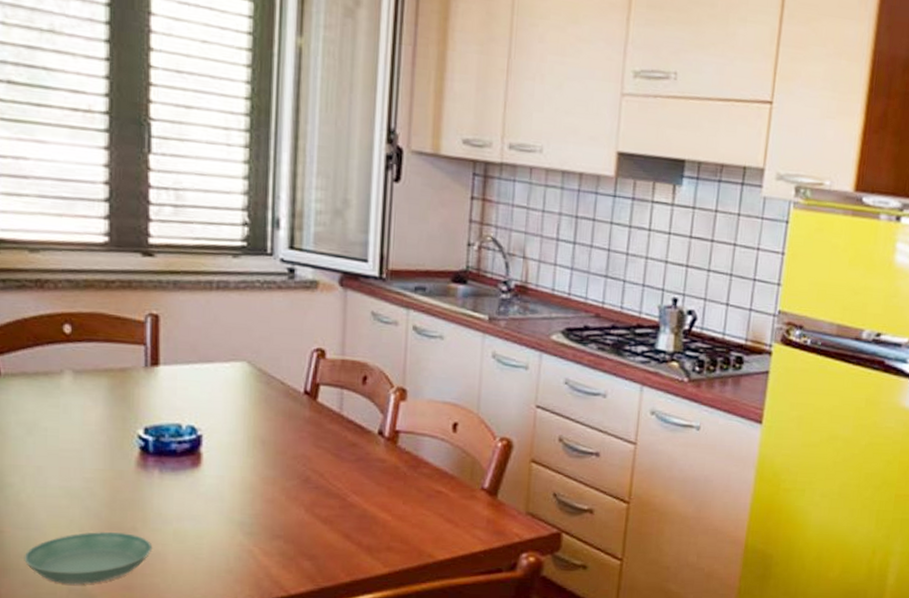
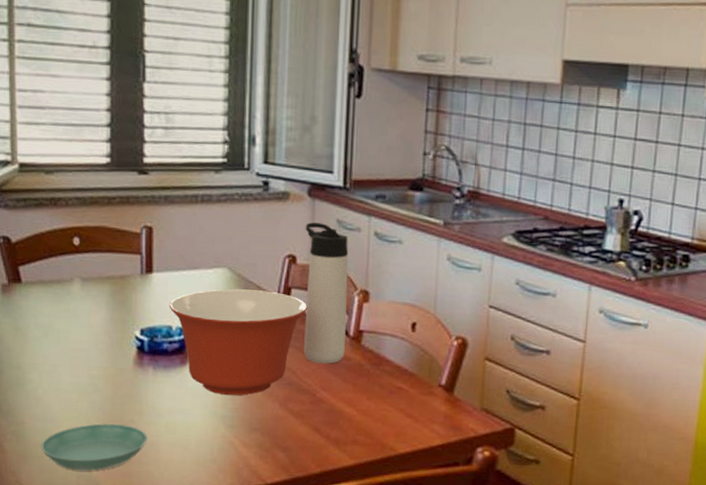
mixing bowl: none [178,384,338,501] -> present [169,289,308,396]
thermos bottle: none [333,314,385,466] -> present [304,222,349,364]

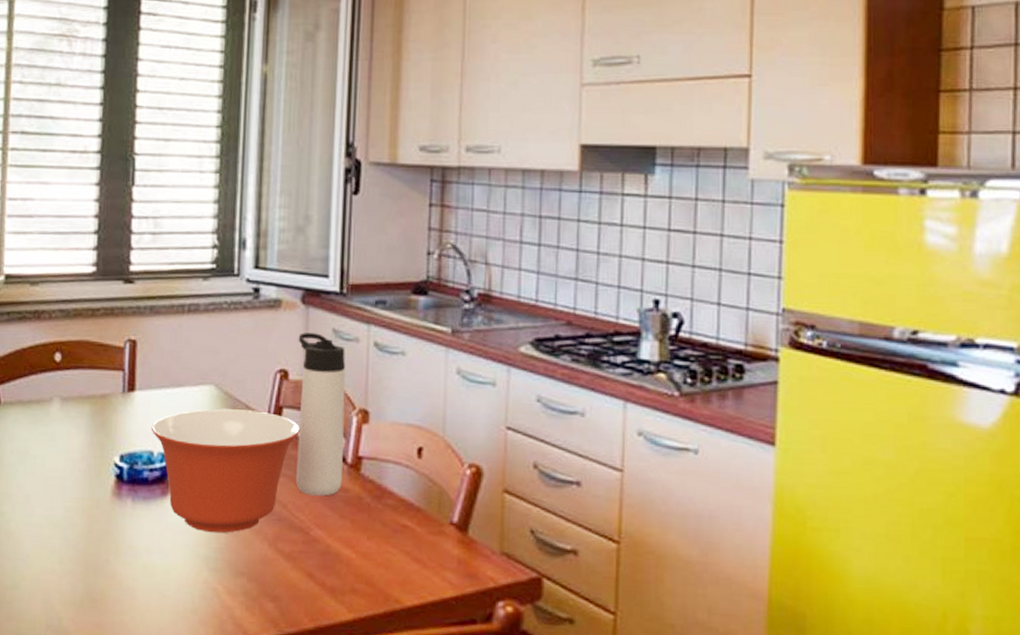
saucer: present [41,424,148,471] -> none [10,564,124,620]

